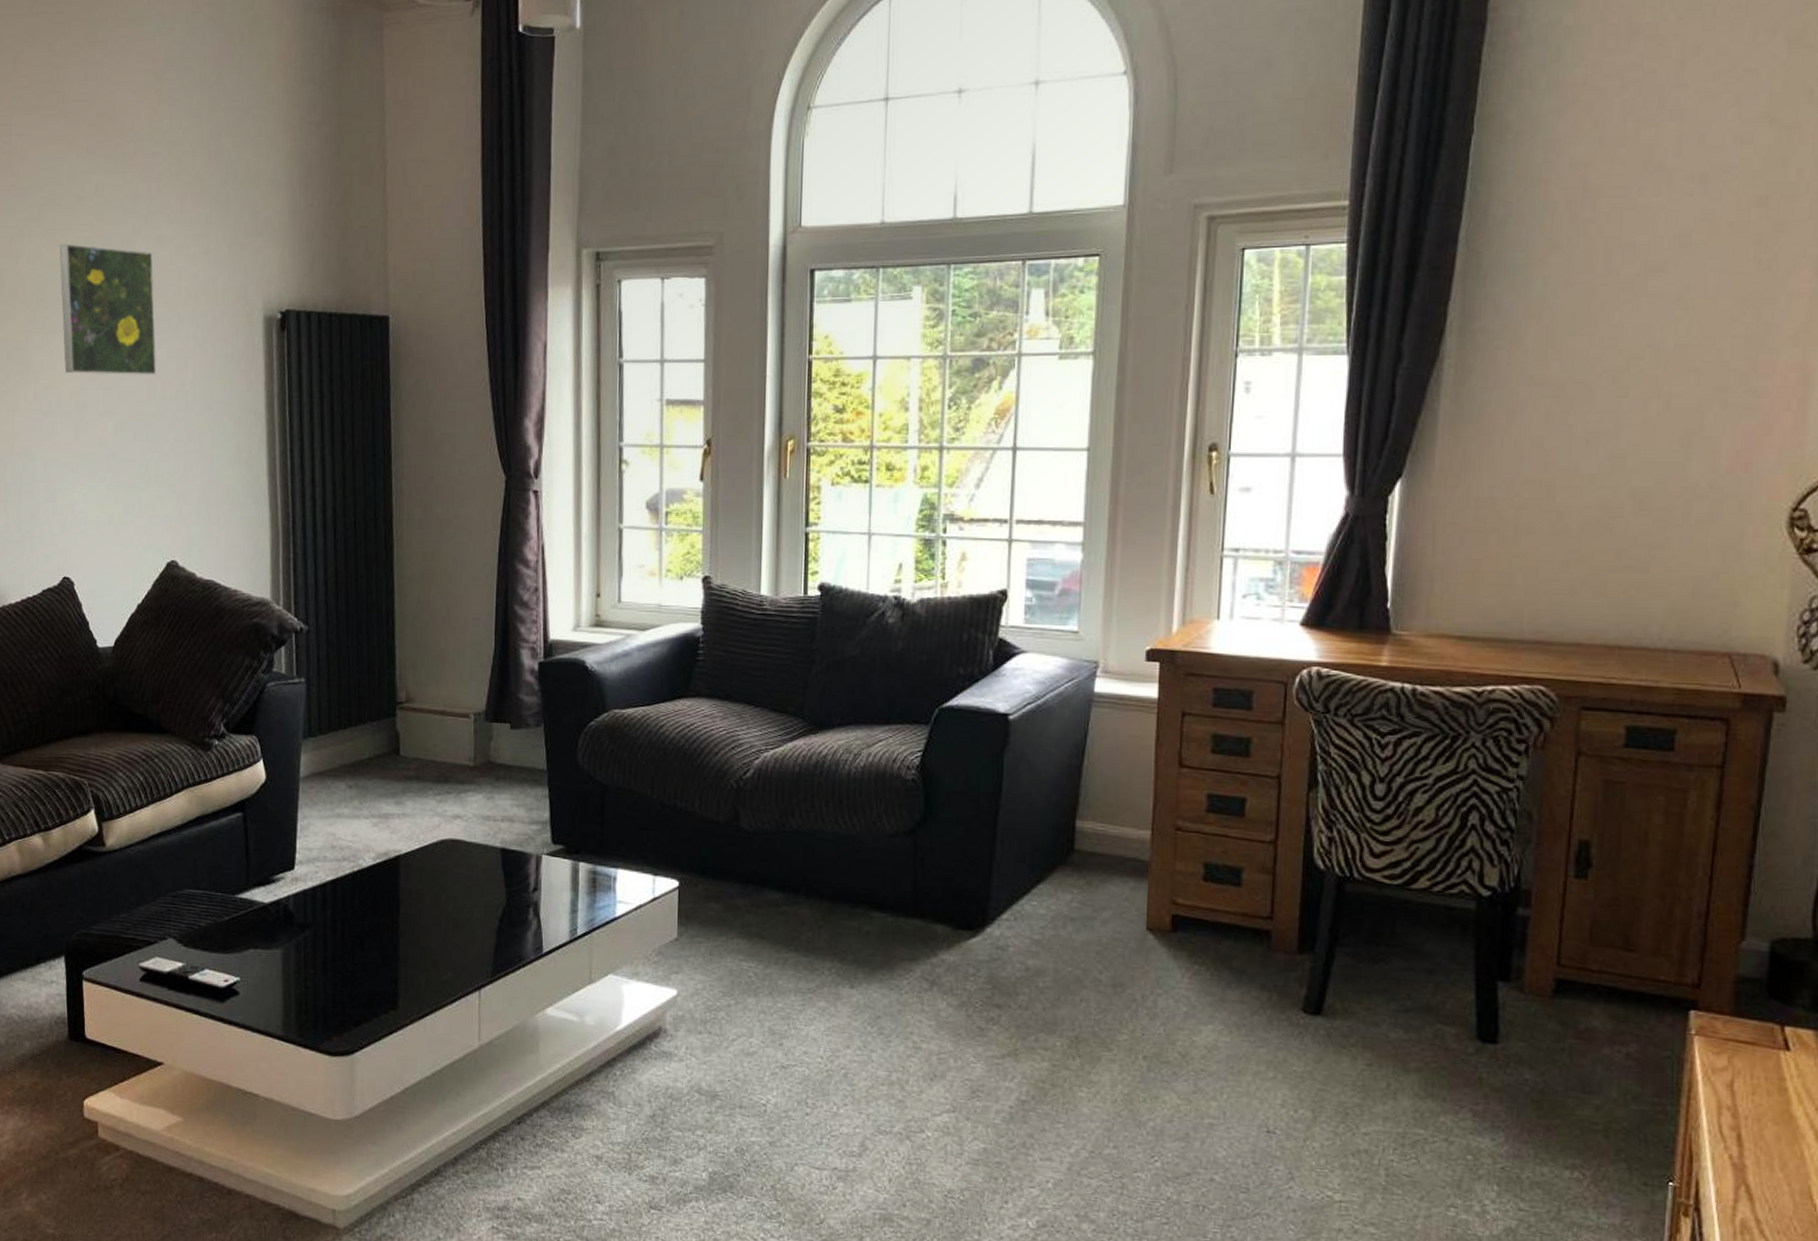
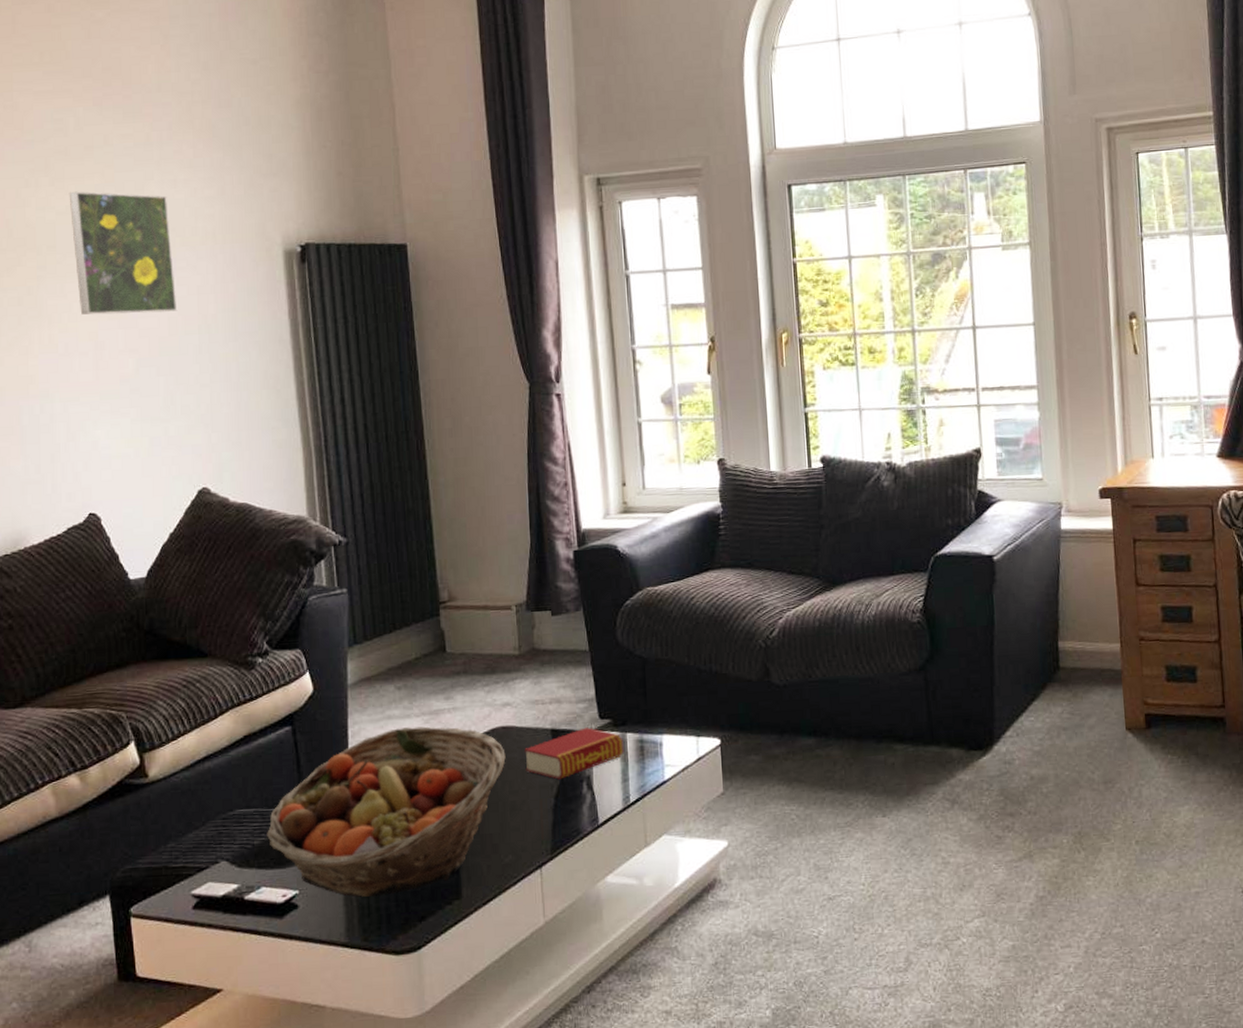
fruit basket: none [213,827,453,995] -> present [267,726,506,898]
book: none [471,851,576,902] -> present [524,727,624,780]

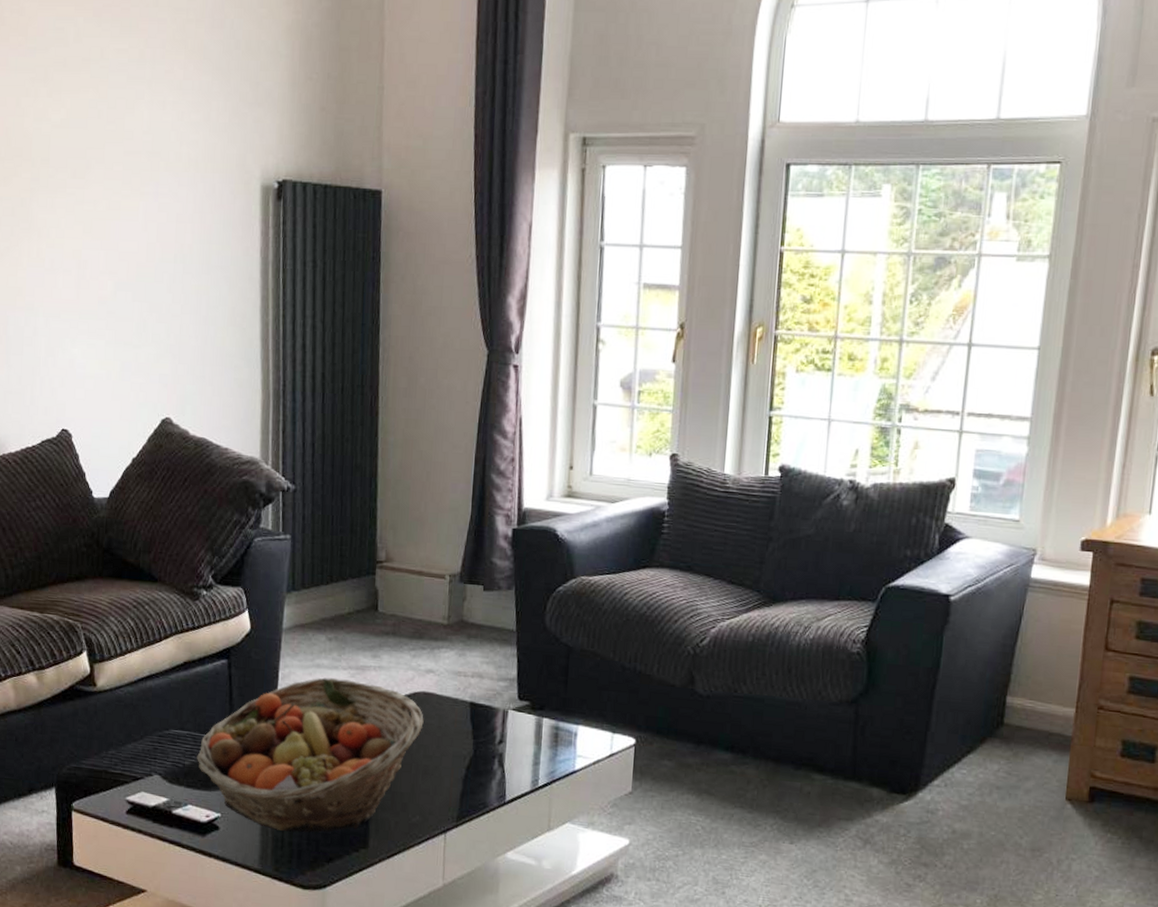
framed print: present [69,191,178,315] -> none [64,104,157,237]
book: present [524,727,624,780] -> none [441,706,539,752]

